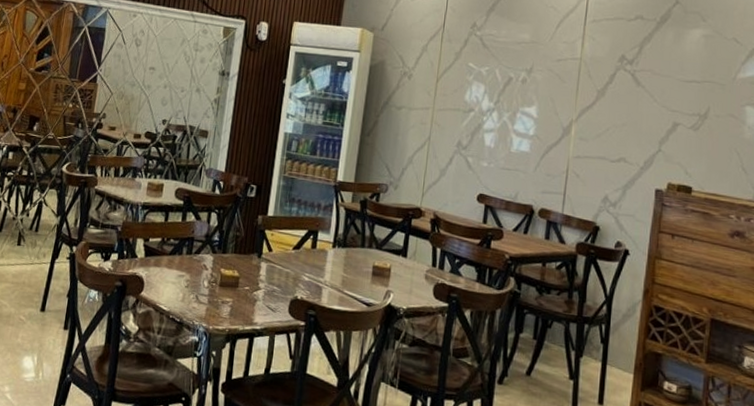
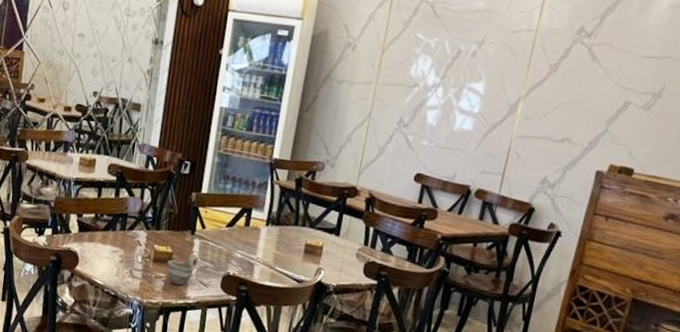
cup: none [233,279,265,311] -> present [167,255,198,286]

